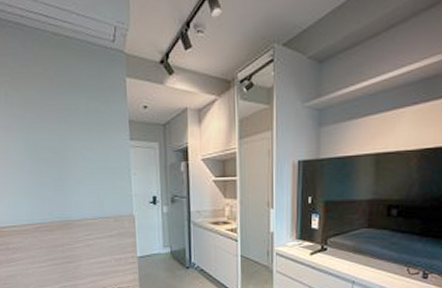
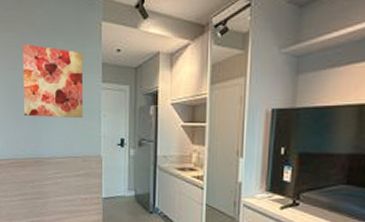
wall art: none [41,102,112,178] -> present [22,44,84,118]

